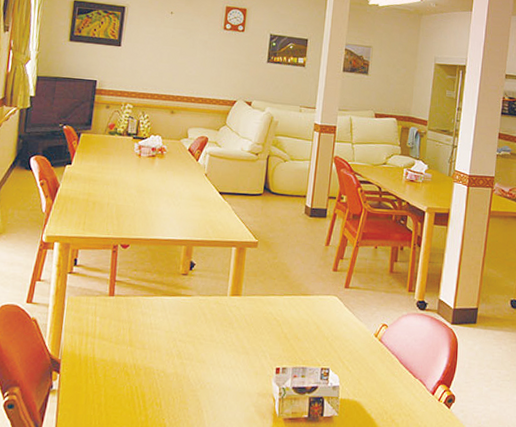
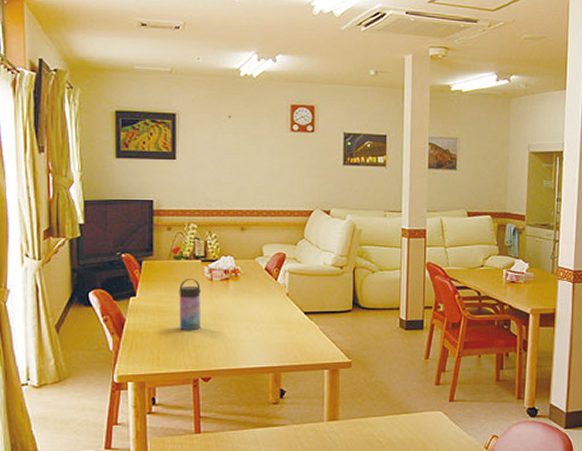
water bottle: none [107,153,130,200] -> present [179,279,201,330]

